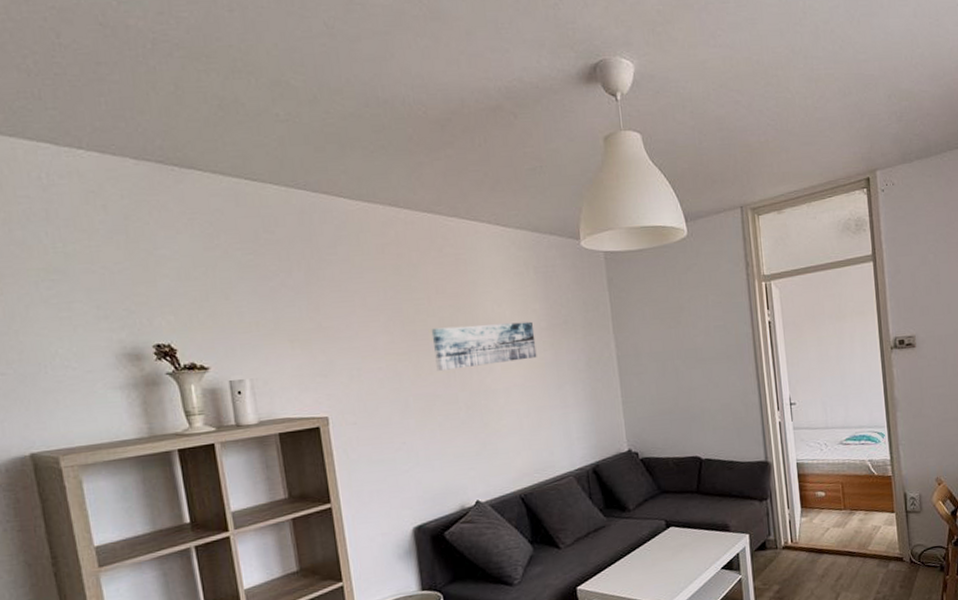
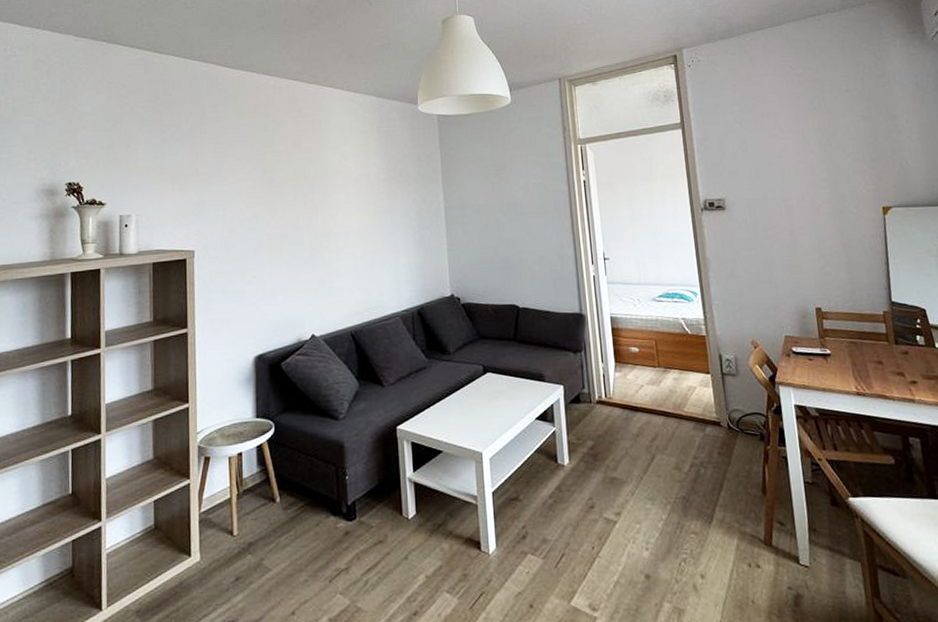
wall art: present [431,321,537,371] -> none [287,173,375,214]

